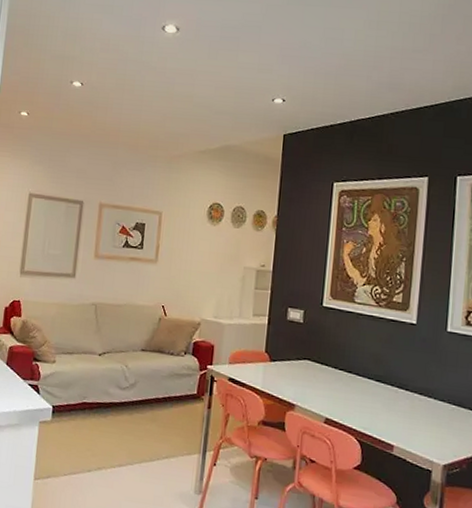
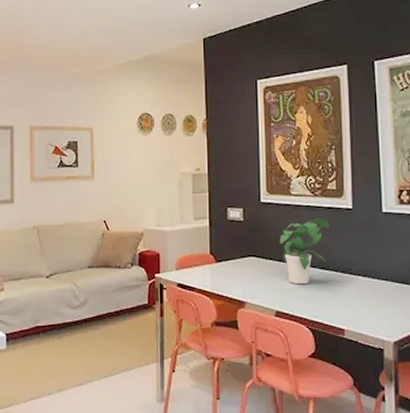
potted plant: none [337,328,391,395] -> present [279,217,329,285]

